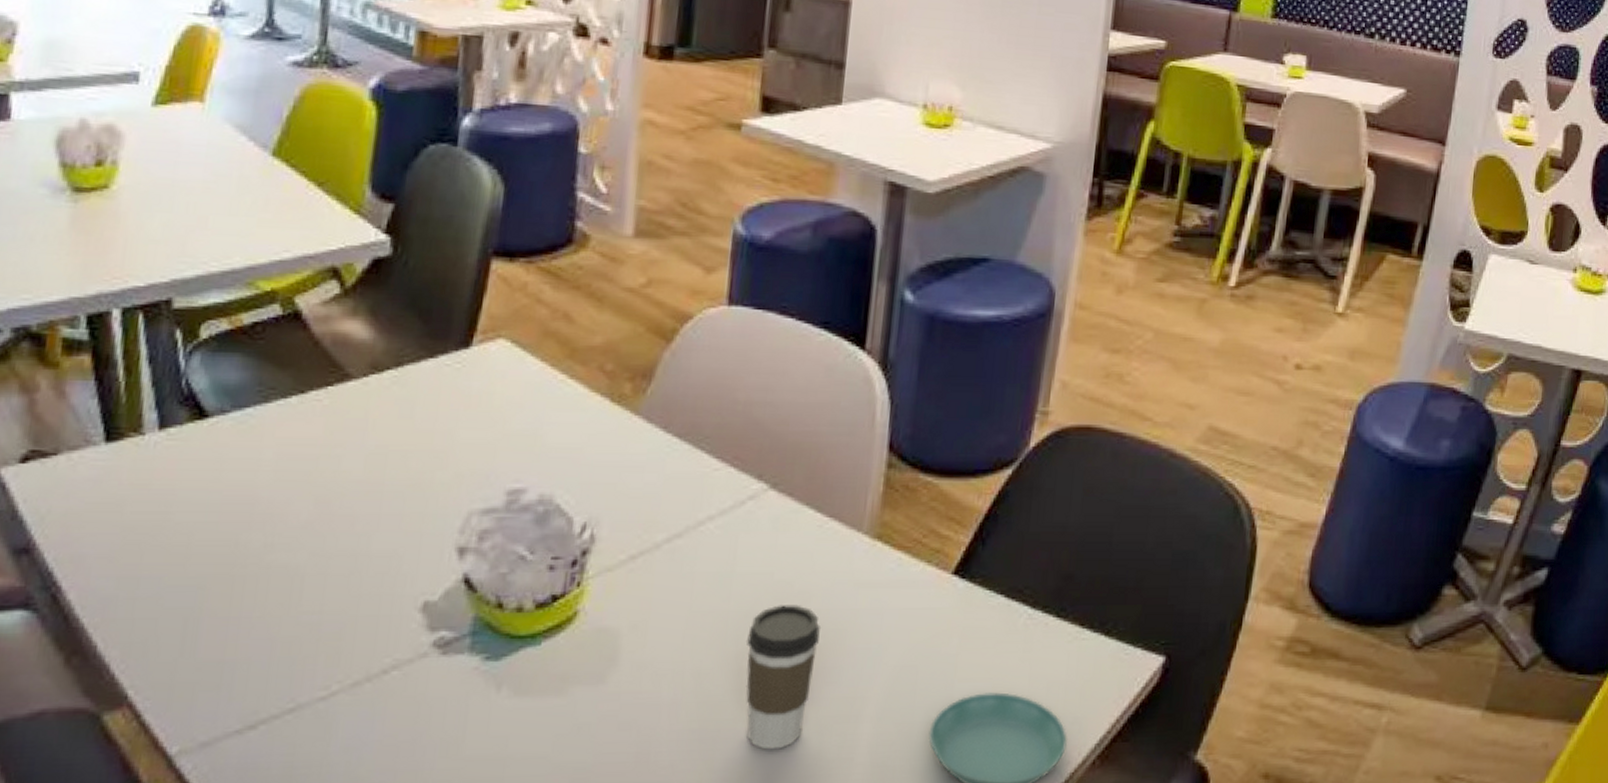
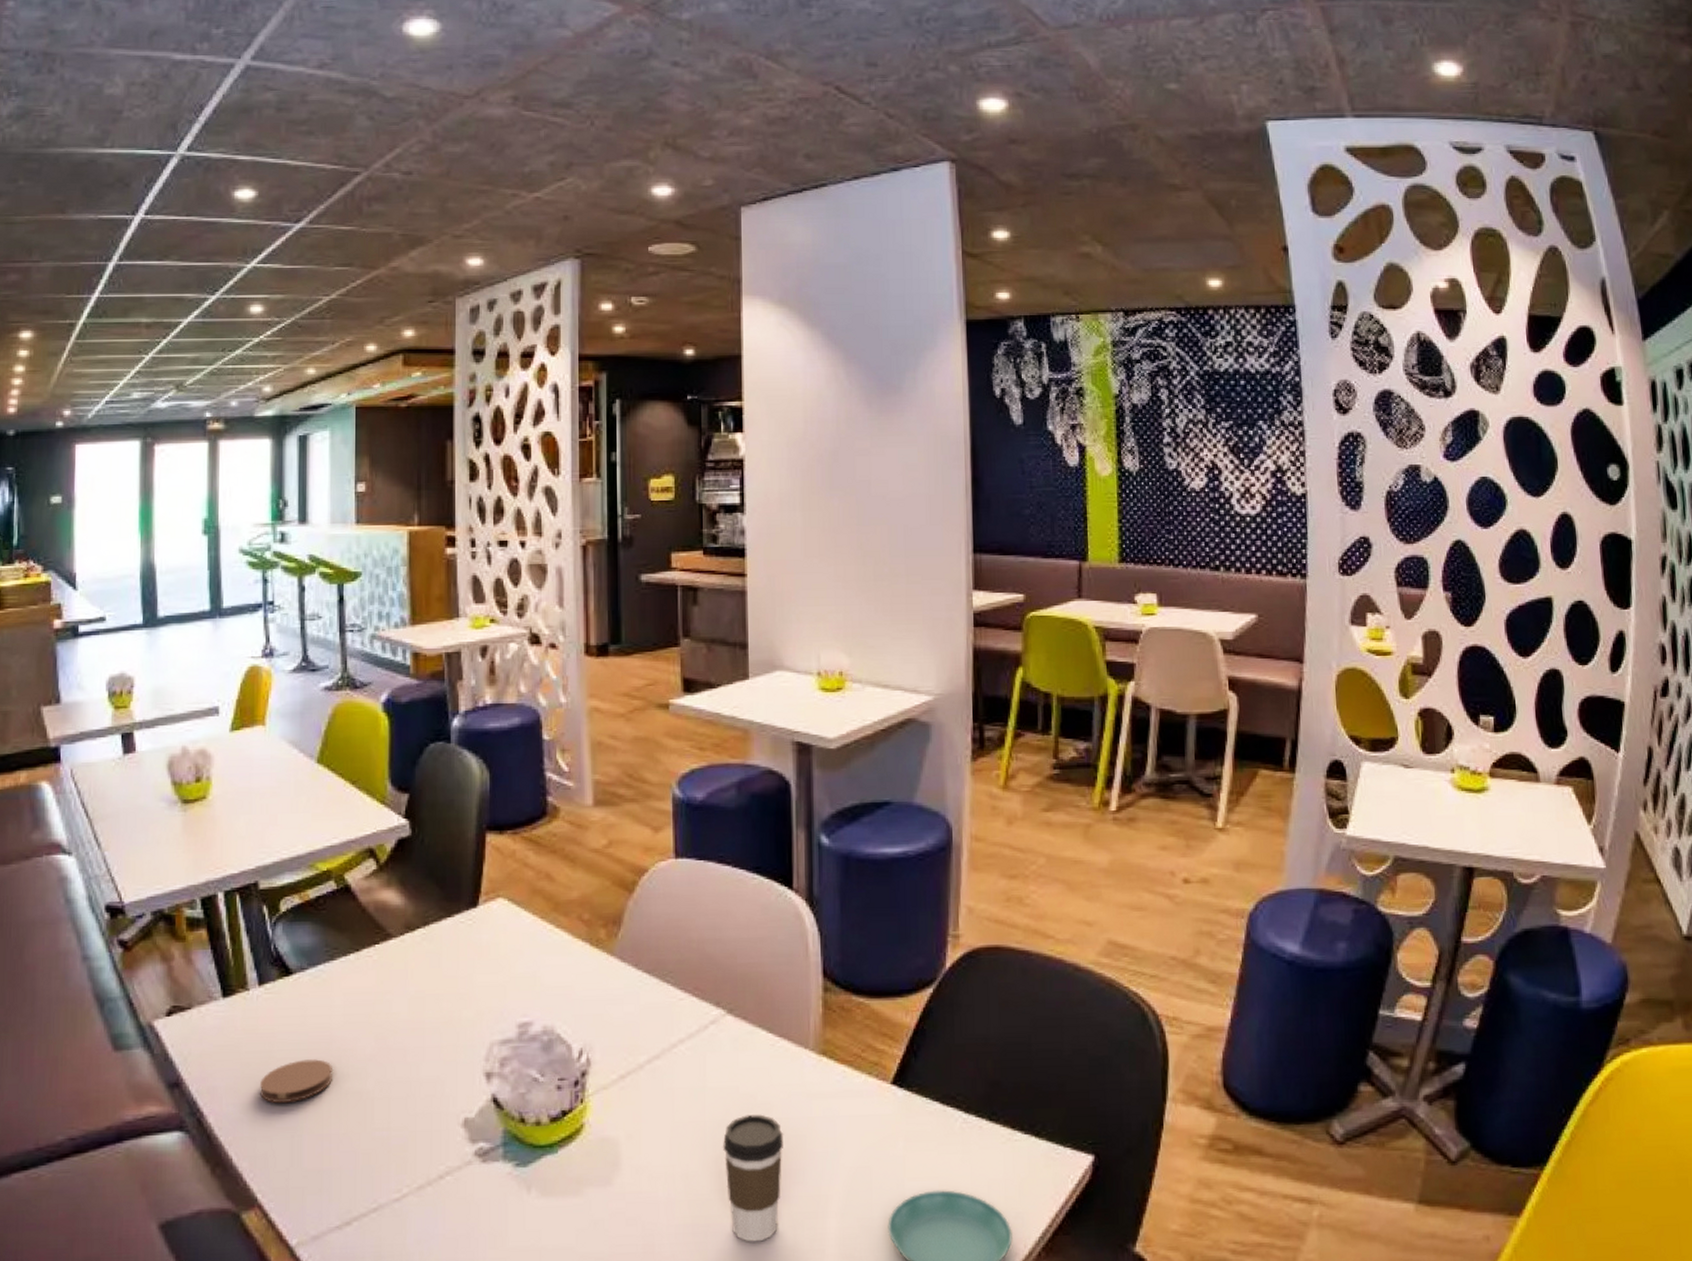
coaster: none [146,524,252,578] -> present [260,1059,332,1104]

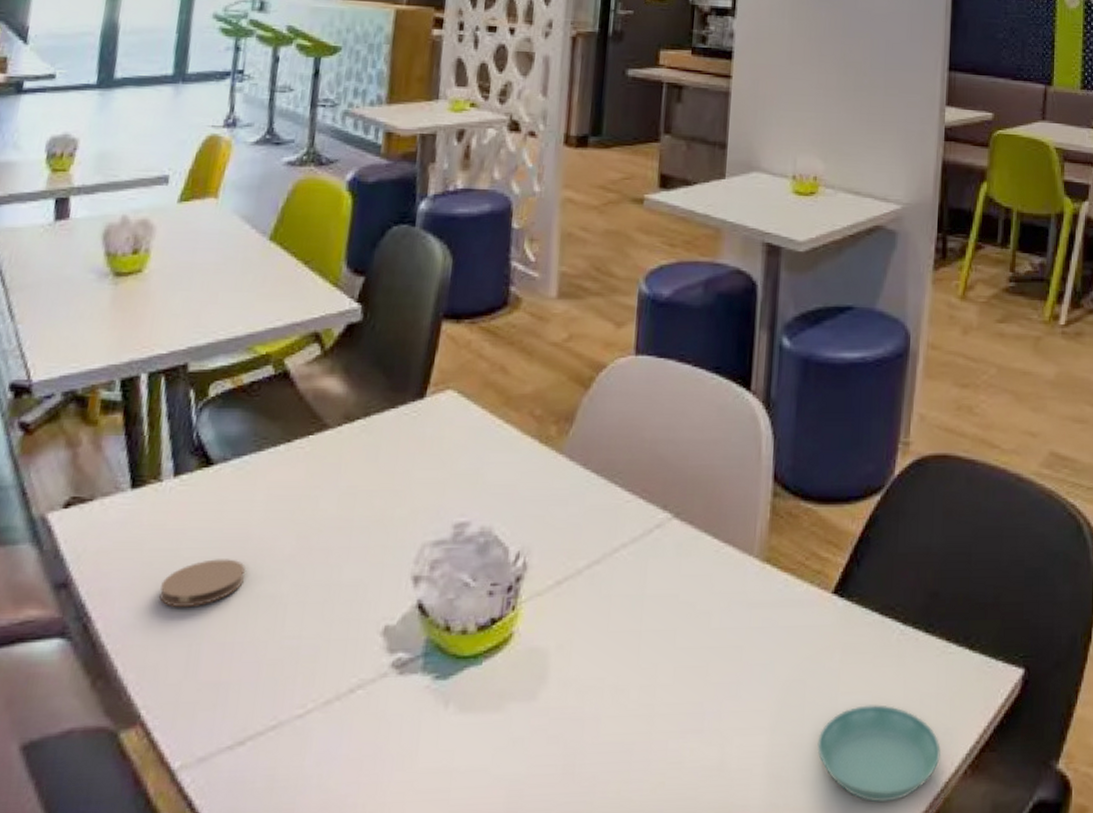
coffee cup: present [723,1114,784,1242] -> none [656,624,721,762]

